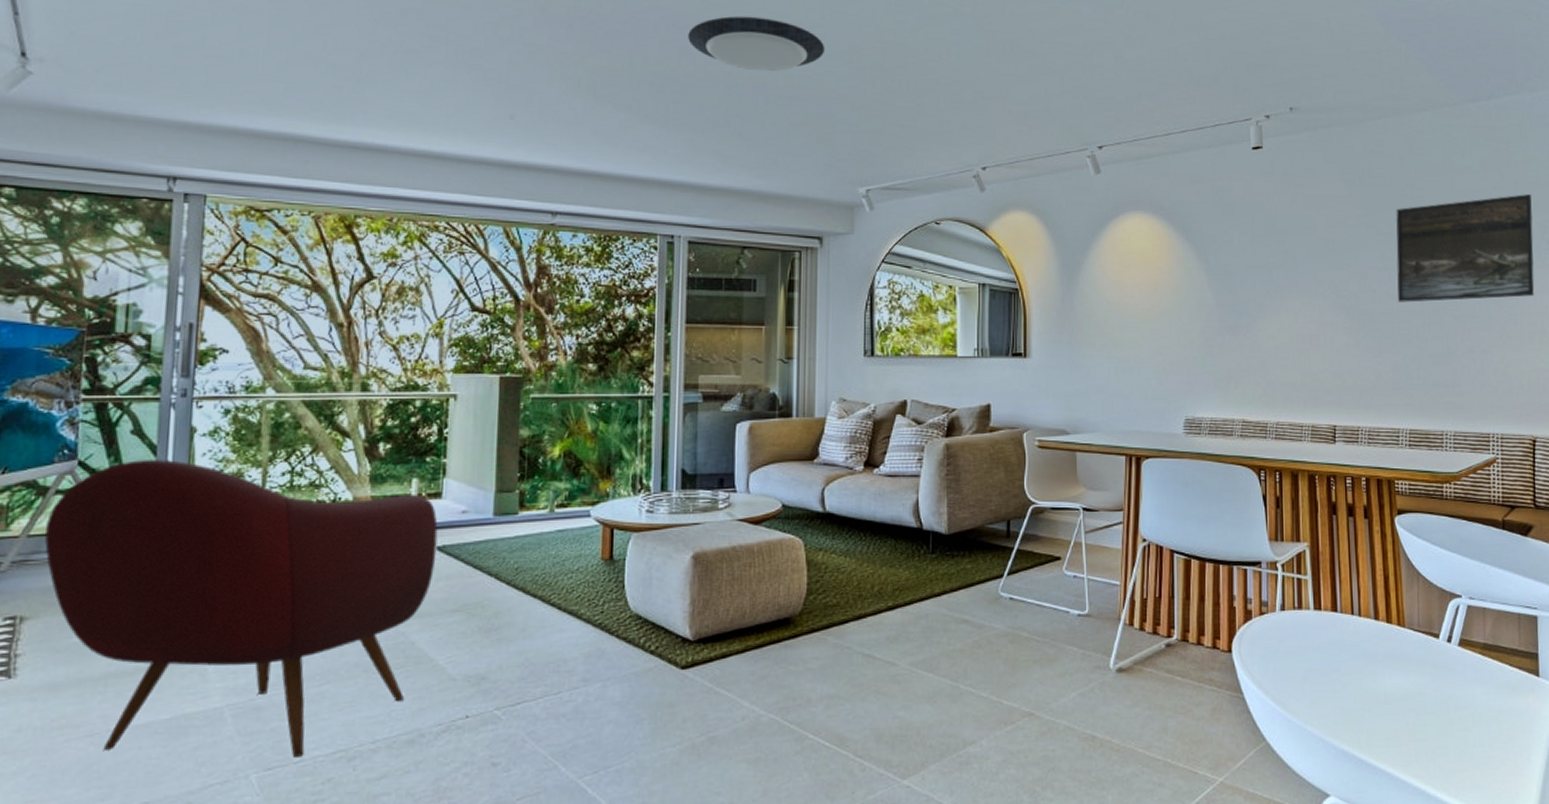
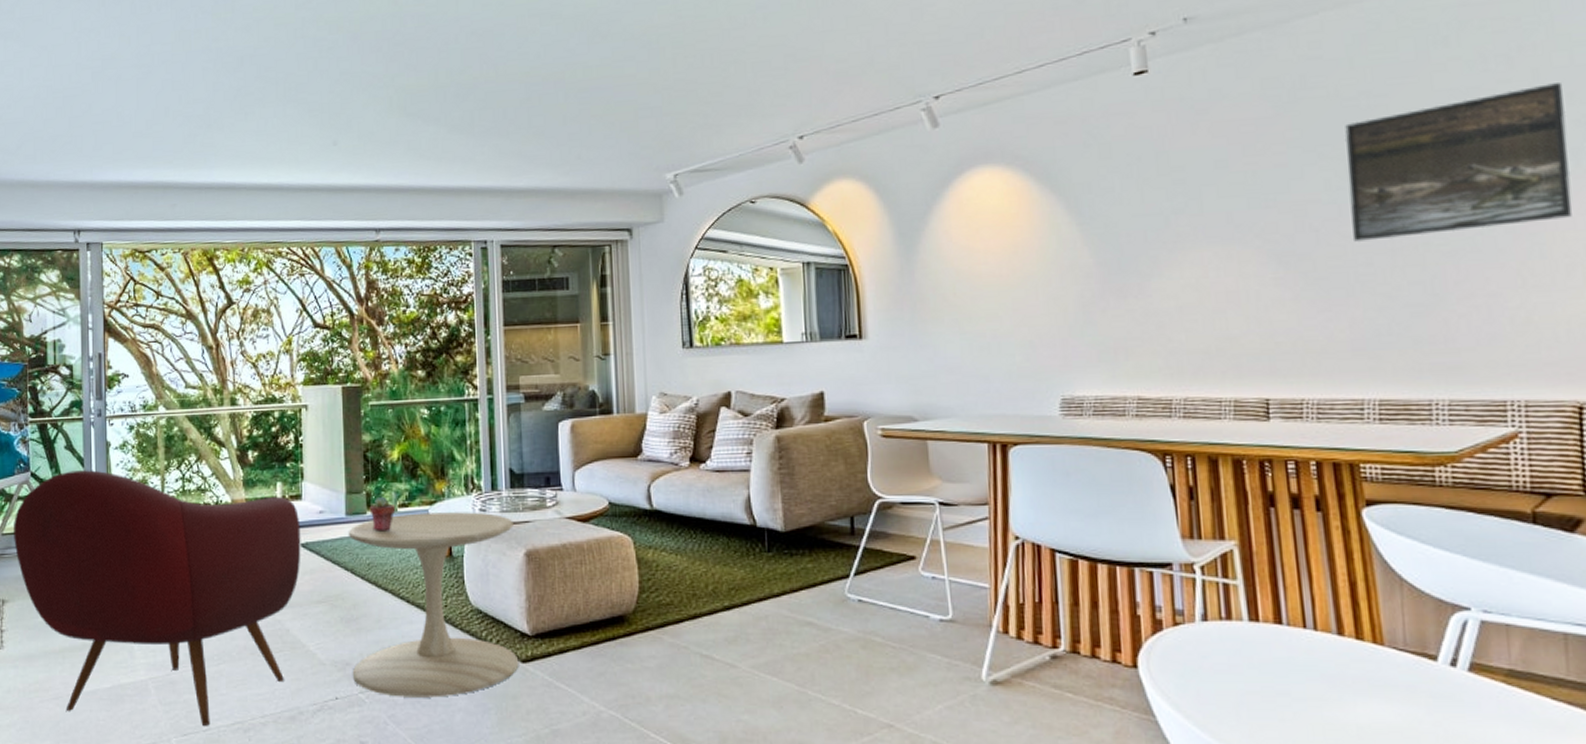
side table: none [489,513,682,712] -> present [348,512,519,698]
potted succulent: none [522,495,553,533] -> present [369,496,396,532]
ceiling light: present [688,15,825,72] -> none [487,11,623,68]

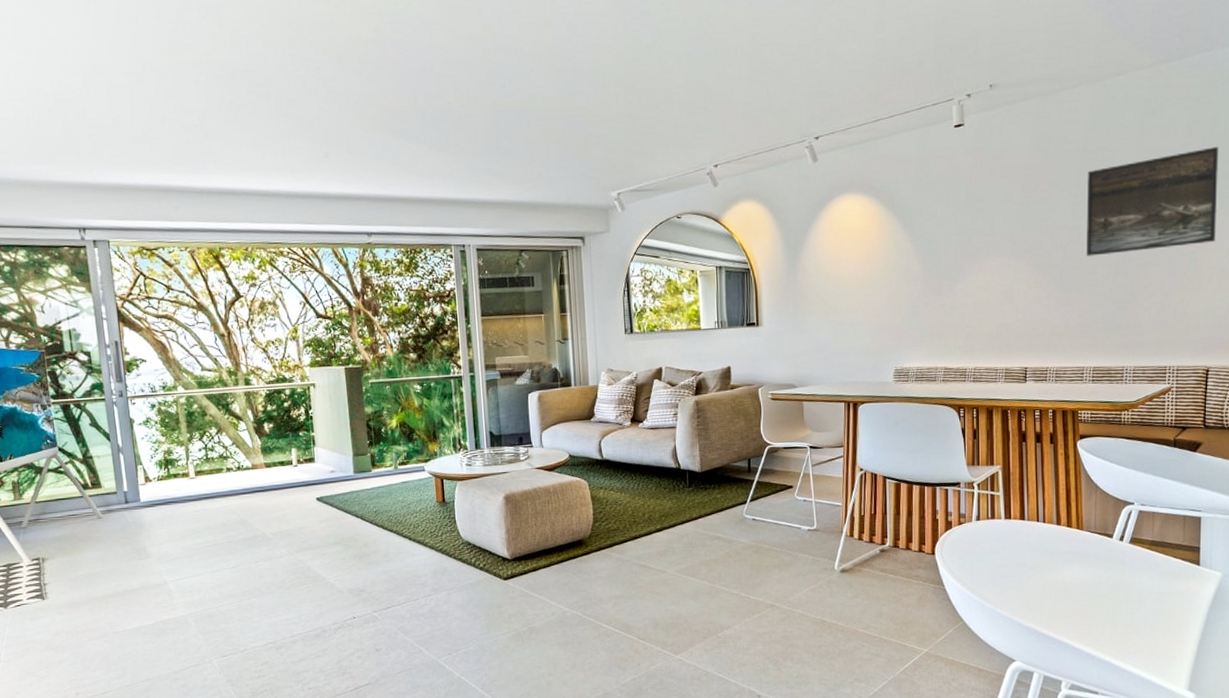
armchair: present [14,470,301,726] -> none [46,443,317,648]
side table: present [348,512,519,698] -> none [356,466,502,613]
potted succulent: present [369,496,396,532] -> none [374,457,397,485]

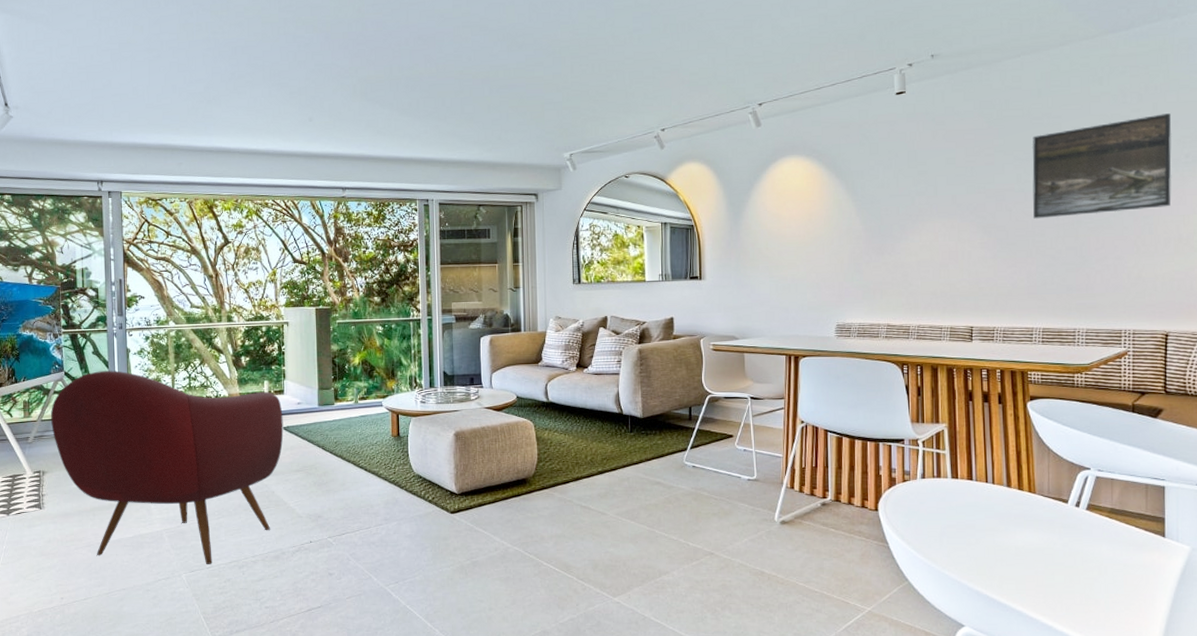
armchair: none [46,443,317,648] -> present [51,371,284,564]

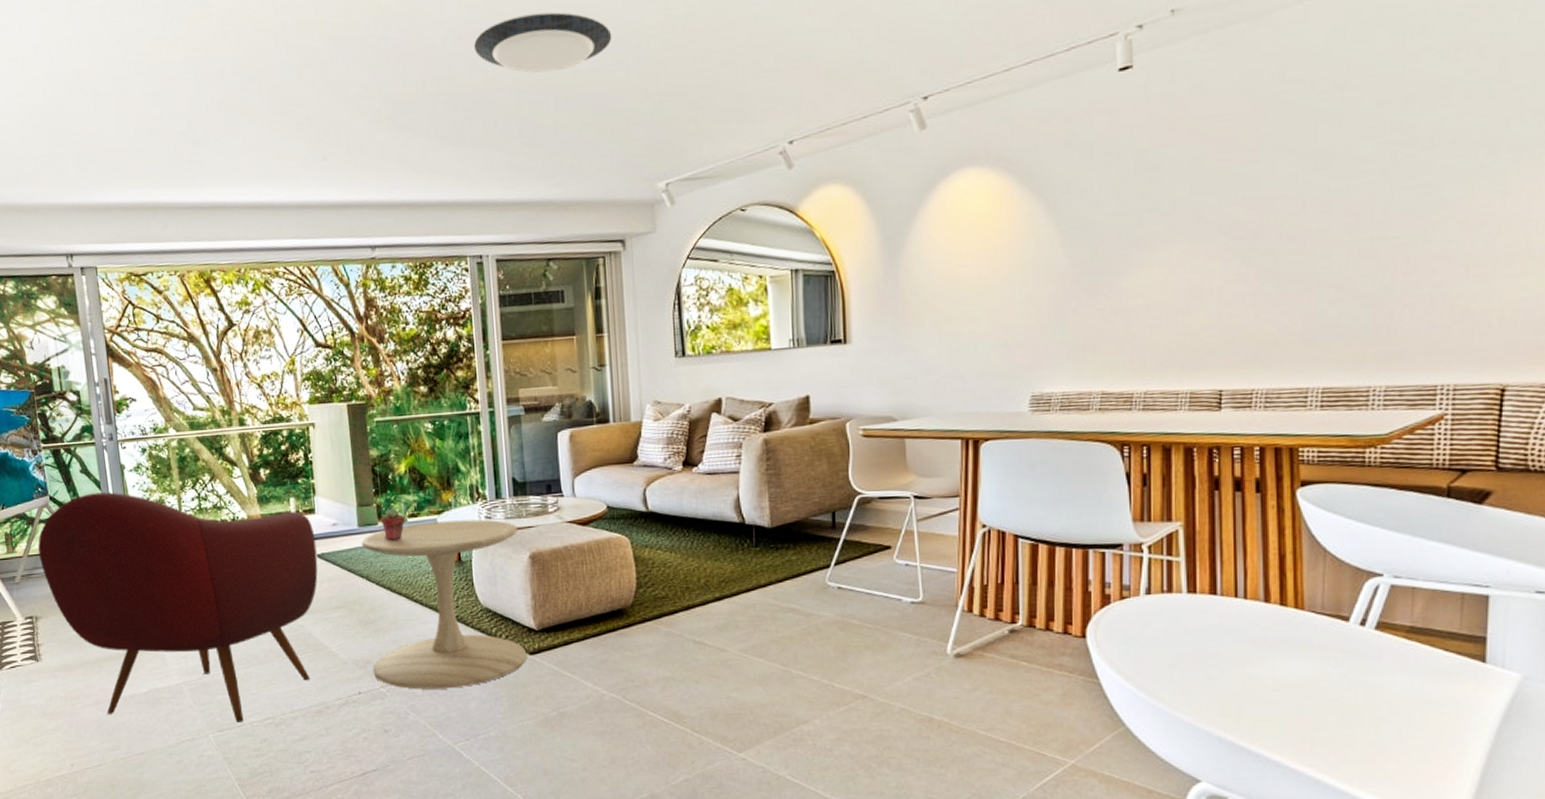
side table: none [320,403,449,540] -> present [361,519,527,690]
potted succulent: none [336,391,357,418] -> present [380,508,406,541]
ceiling light: none [430,24,534,68] -> present [474,11,612,74]
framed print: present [1032,113,1172,219] -> none [1315,72,1528,236]

